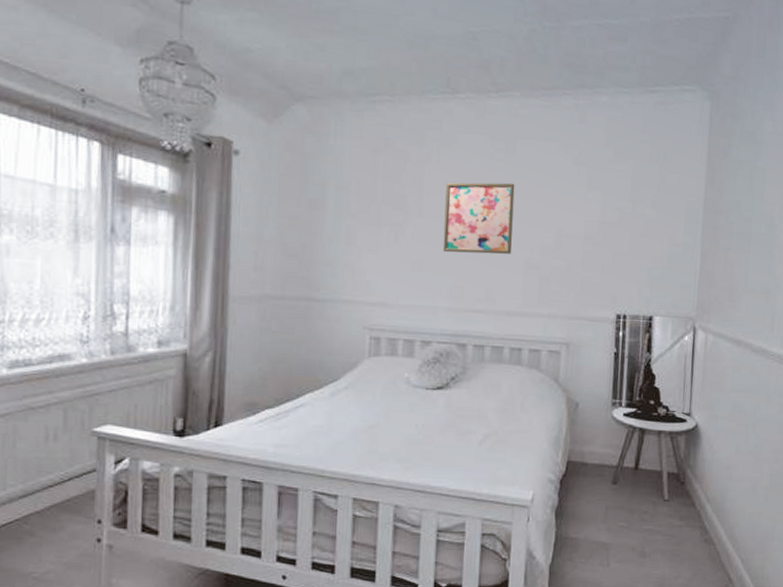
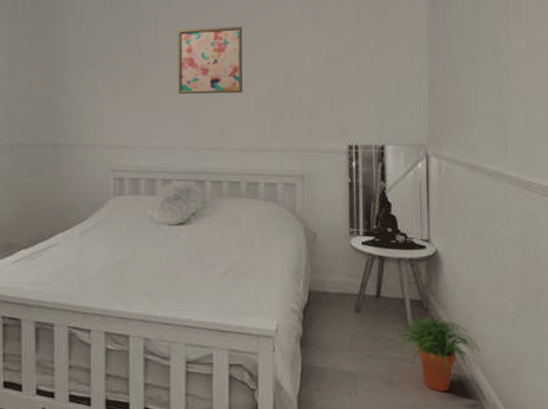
potted plant: none [650,489,732,564] -> present [395,316,480,391]

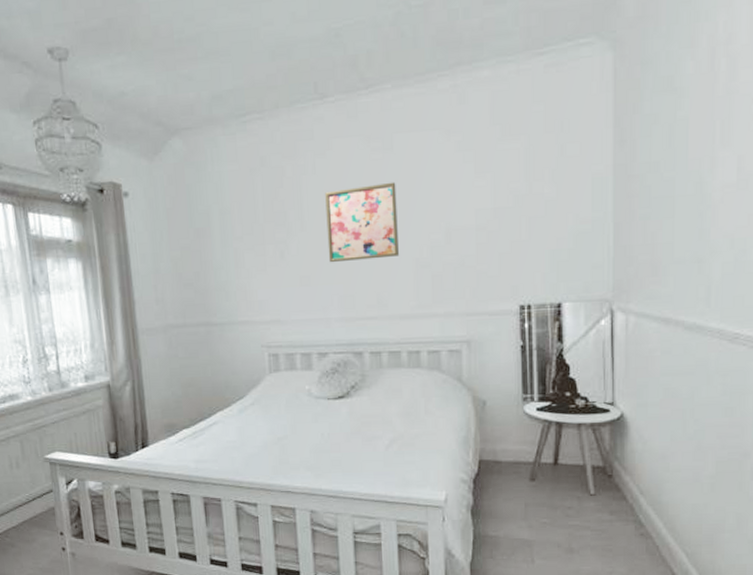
potted plant: present [395,316,480,391] -> none [575,482,672,559]

